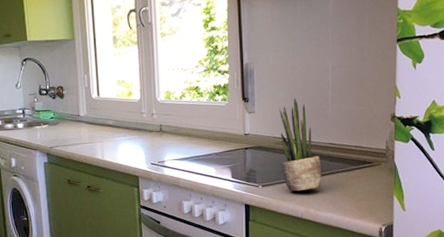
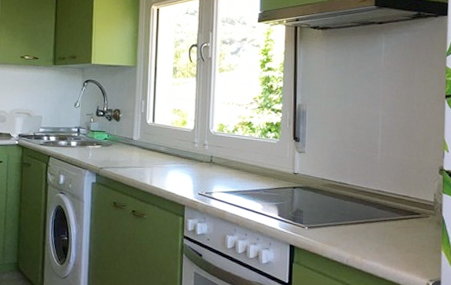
potted plant: present [279,98,322,192] -> none [328,142,369,237]

